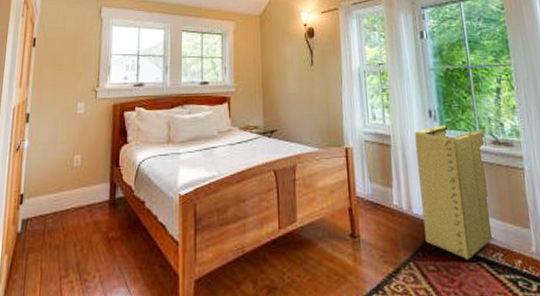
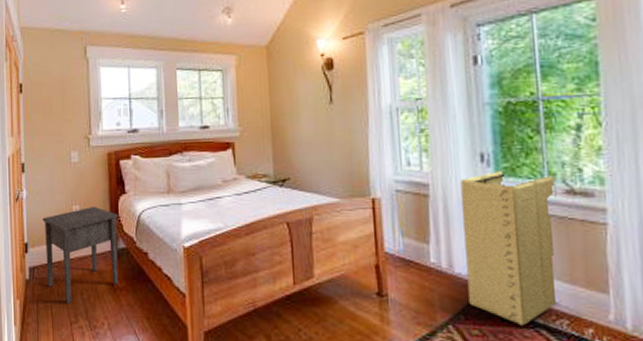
nightstand: none [40,155,119,258] -> present [42,206,119,304]

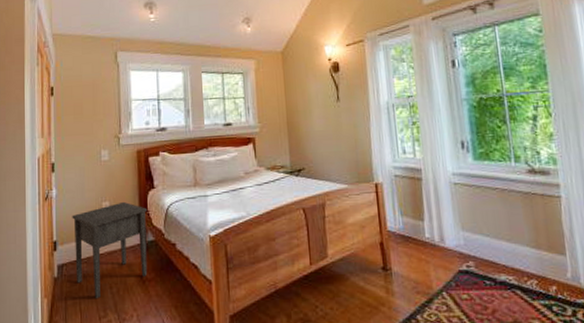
laundry hamper: present [461,170,561,327] -> none [447,155,530,289]

